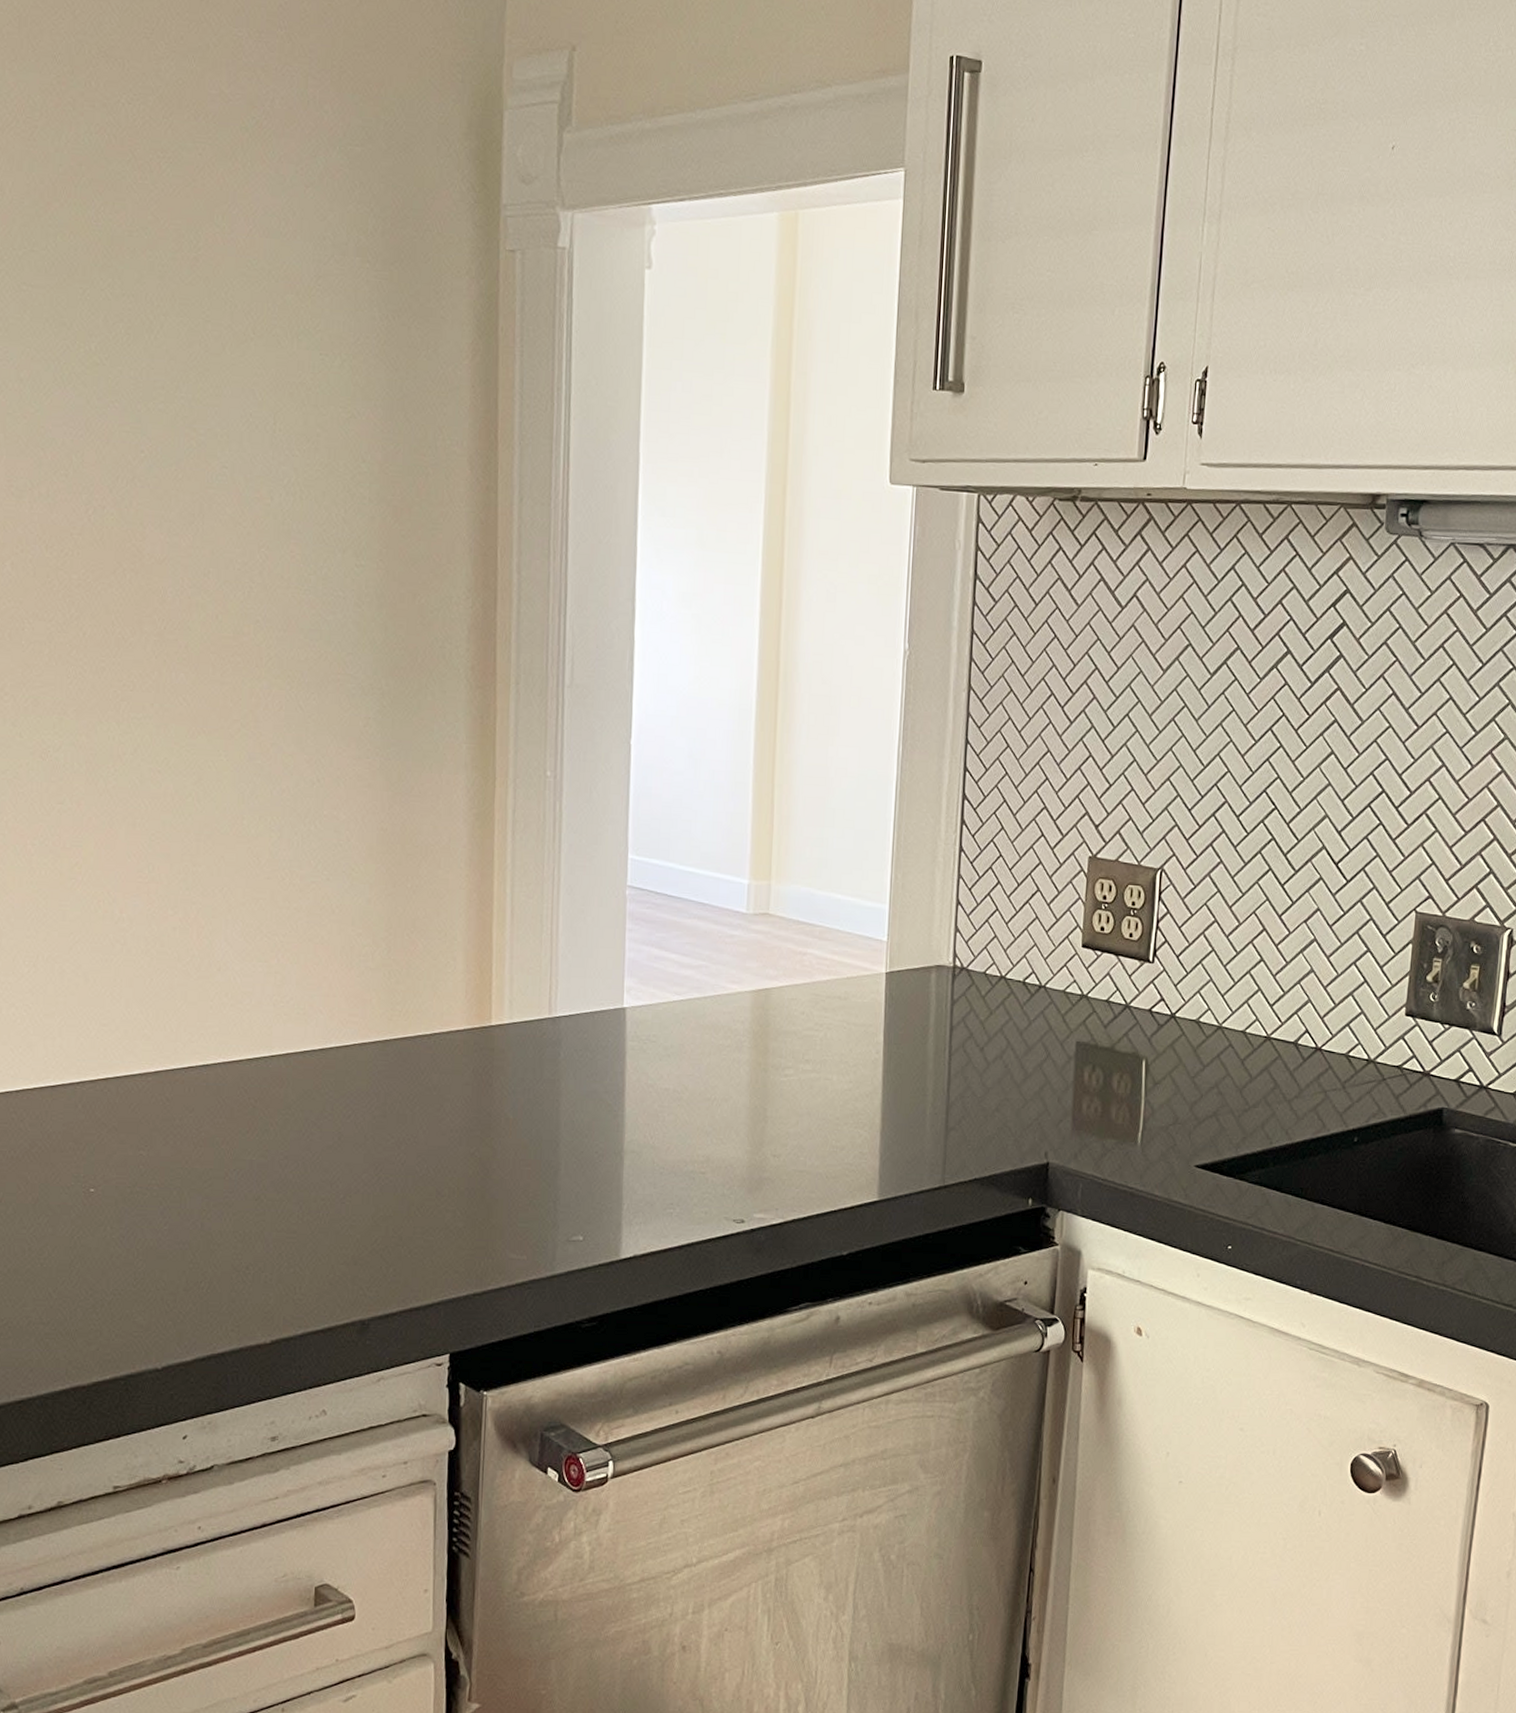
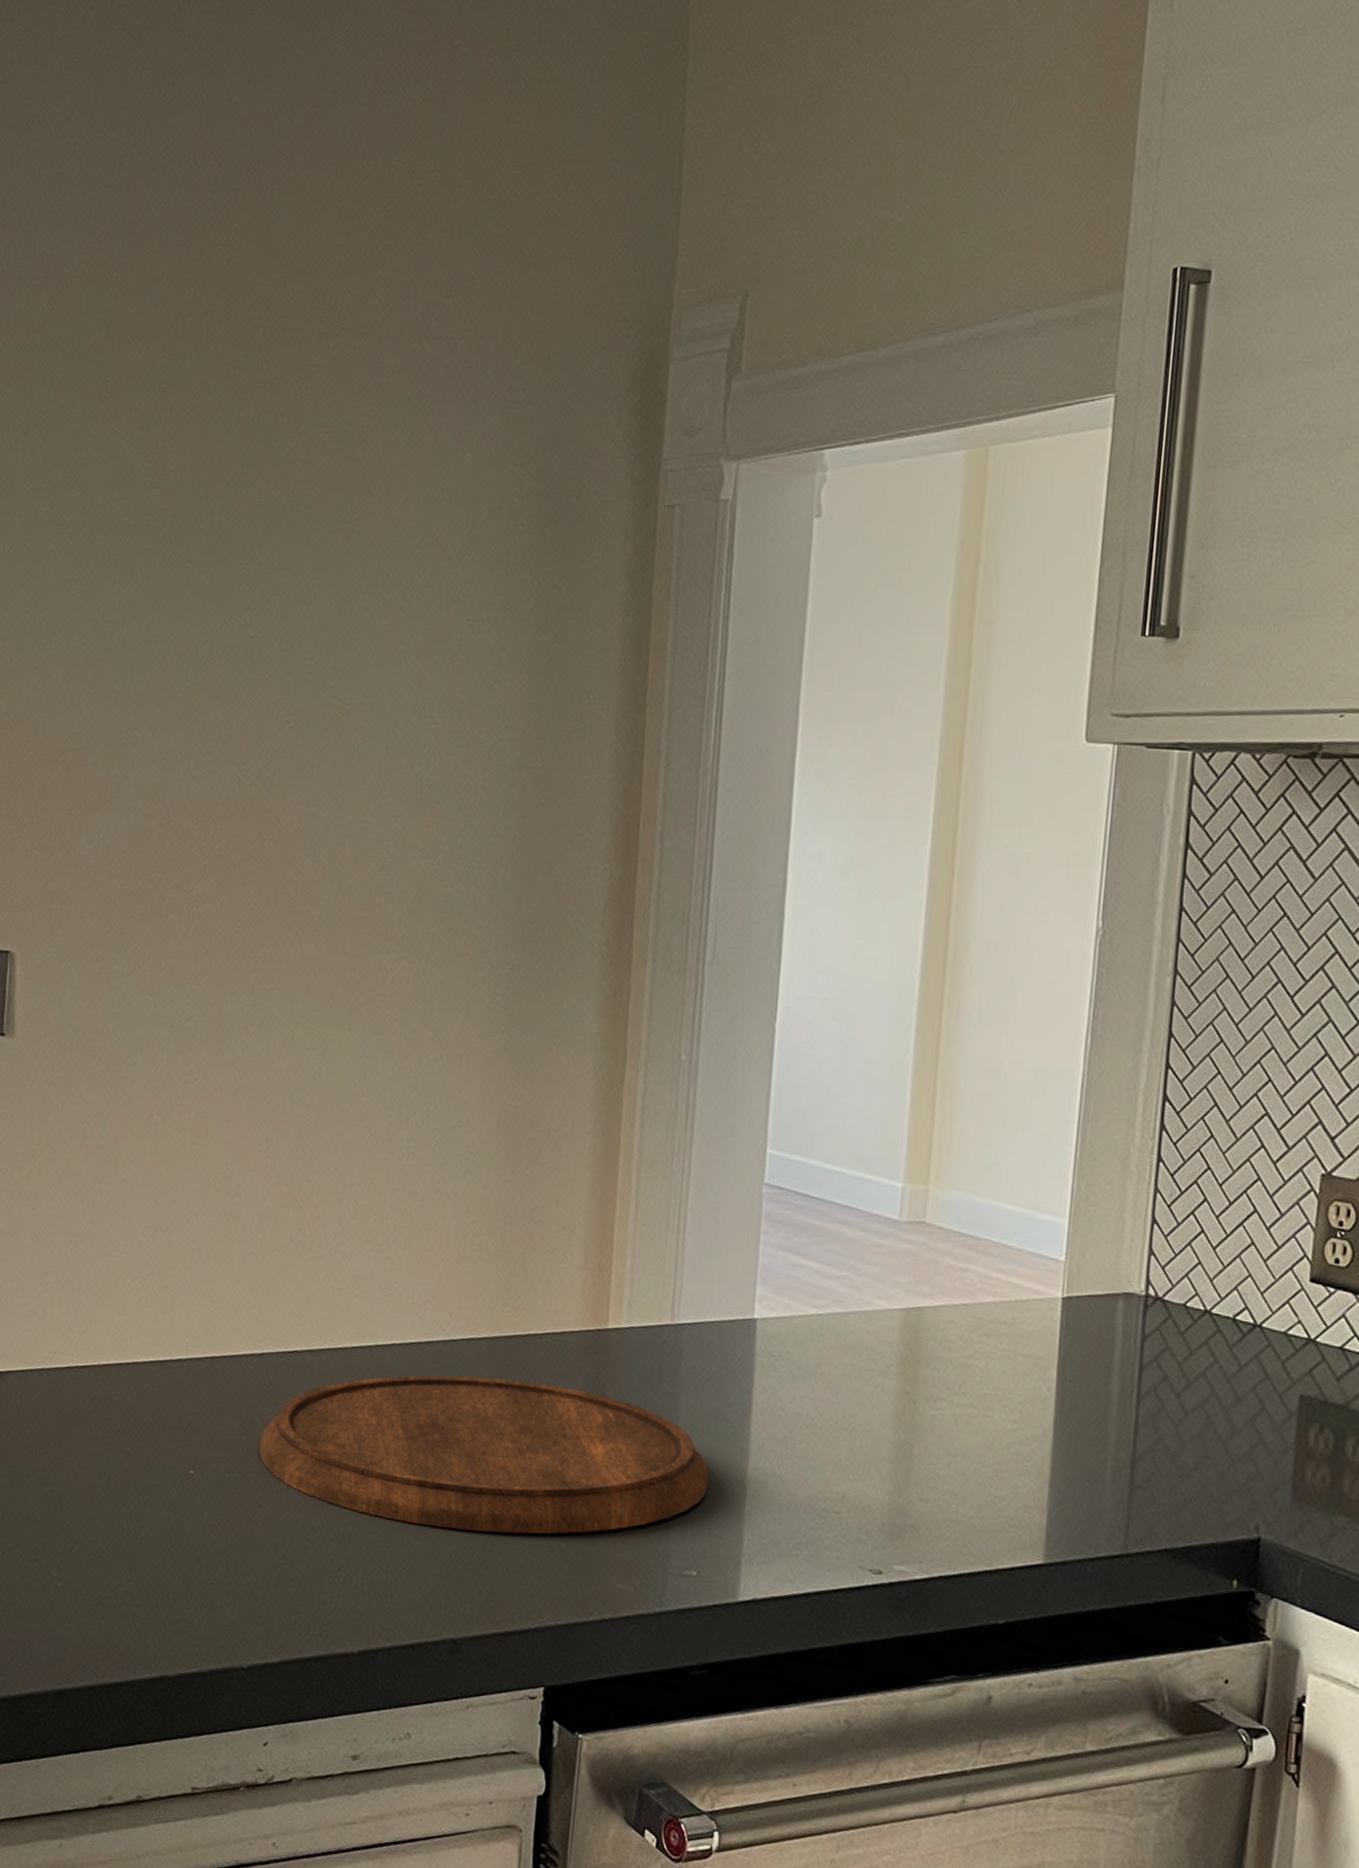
cutting board: none [160,1078,590,1220] -> present [259,1375,709,1535]

